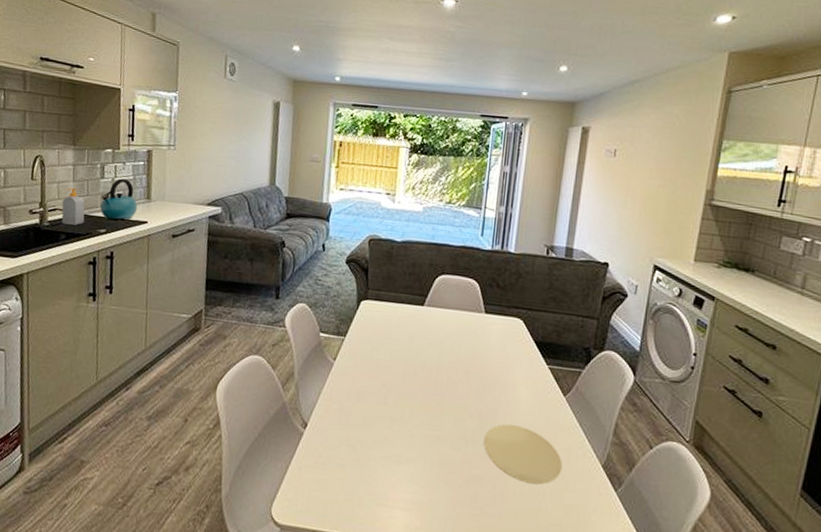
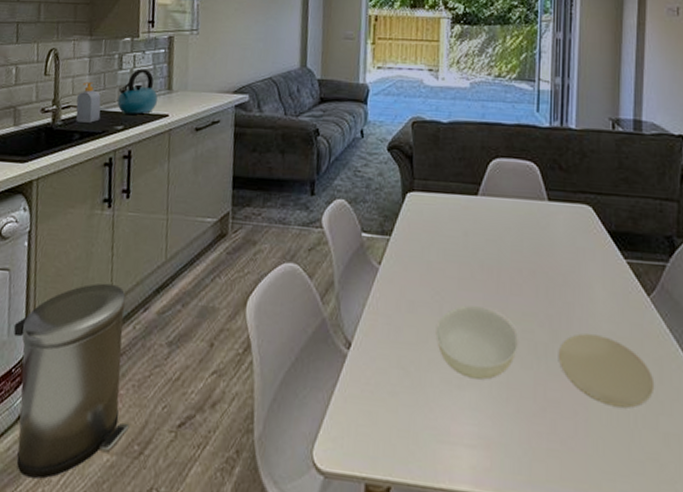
pedal bin: none [10,365,115,522] -> present [13,283,130,479]
bowl: none [380,397,452,458] -> present [435,305,519,380]

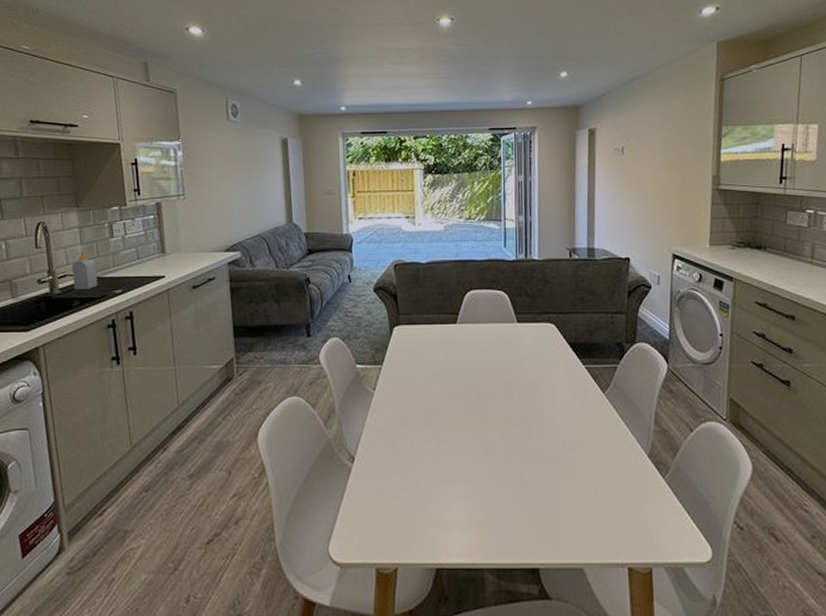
pedal bin: present [13,283,130,479] -> none [40,431,163,602]
kettle: present [117,68,158,115] -> none [112,235,153,278]
bowl: present [435,305,519,380] -> none [427,416,499,474]
plate: present [558,333,655,408] -> none [531,429,611,483]

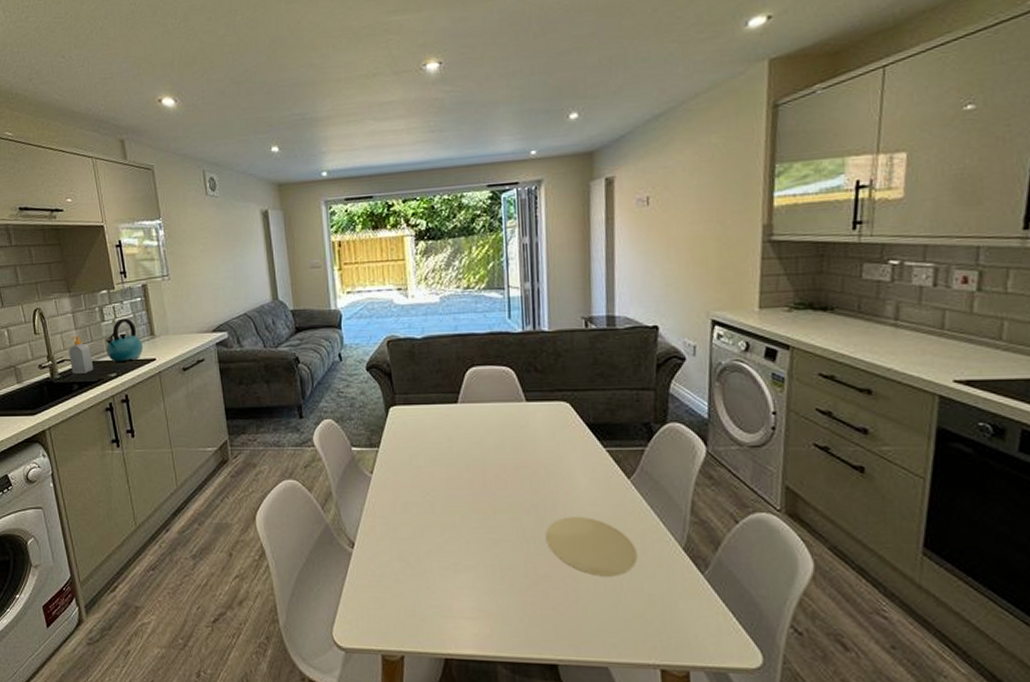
kettle: none [112,235,153,278] -> present [105,318,144,362]
plate: none [531,429,611,483] -> present [545,517,638,576]

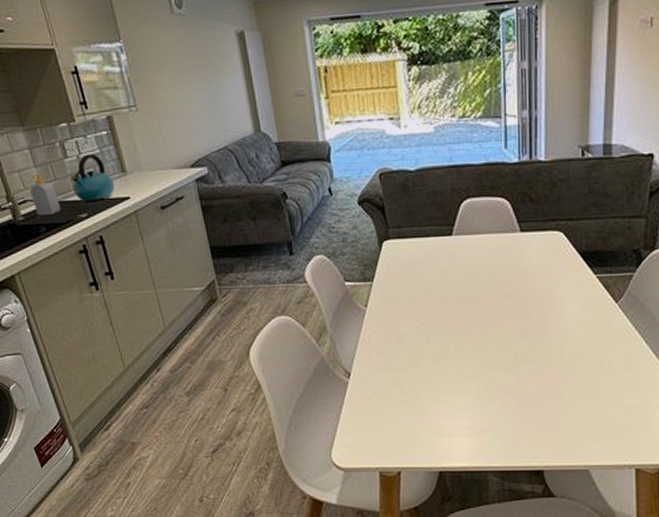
plate: present [545,517,638,576] -> none [535,340,621,392]

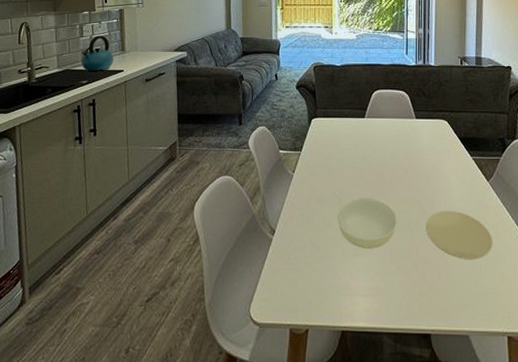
soap bottle: present [29,174,61,217] -> none [47,48,68,80]
bowl: none [424,330,501,387] -> present [337,197,398,248]
plate: none [535,340,621,392] -> present [425,211,493,259]

